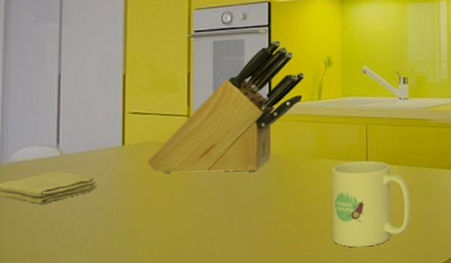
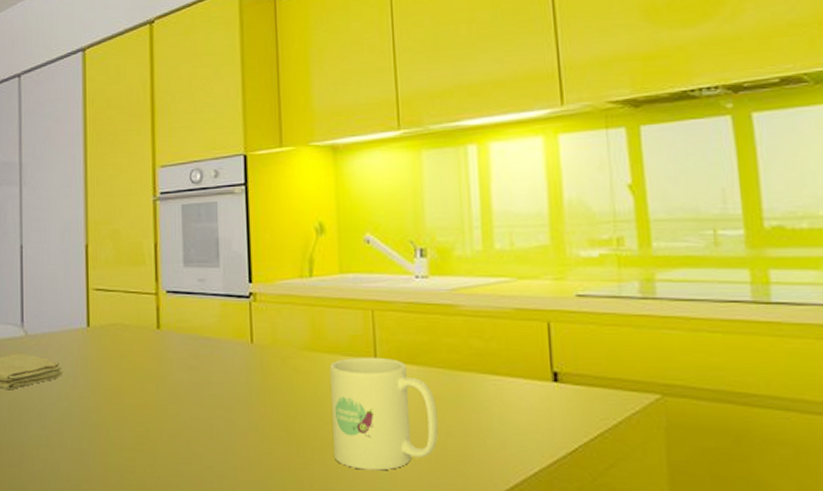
knife block: present [147,40,305,173] -> none [114,202,291,366]

